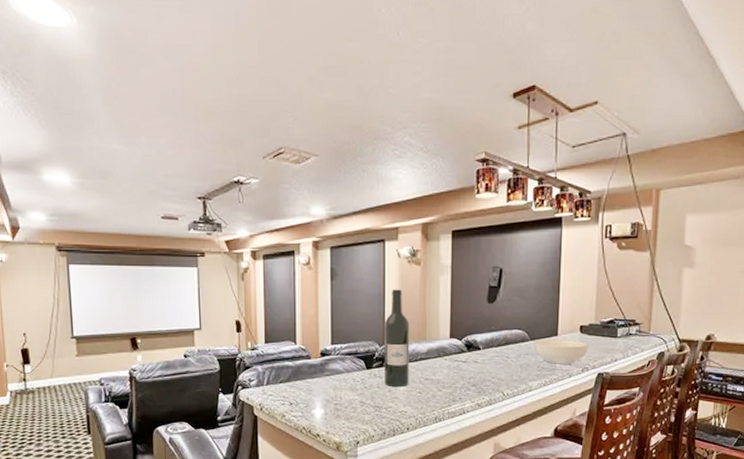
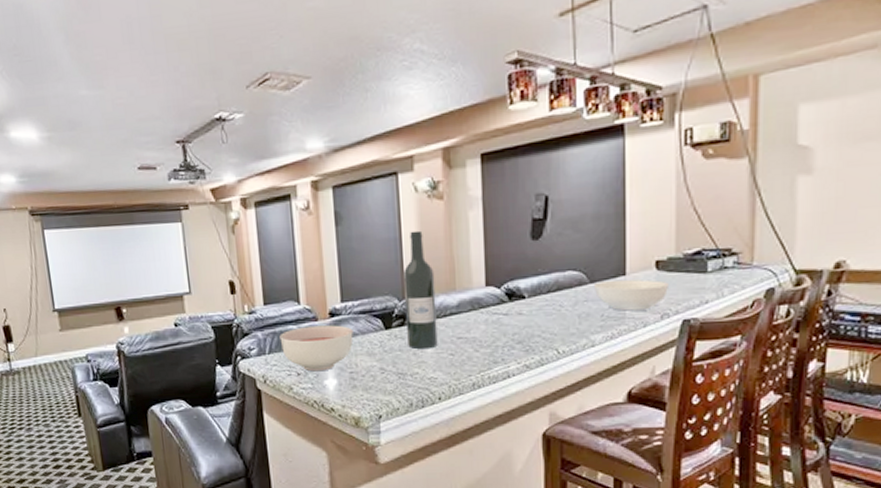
bowl: none [277,363,340,402] -> present [279,325,354,372]

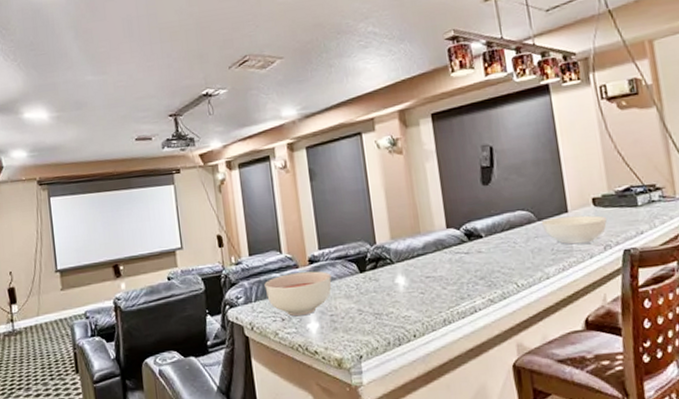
wine bottle: present [402,230,438,350] -> none [372,181,409,290]

